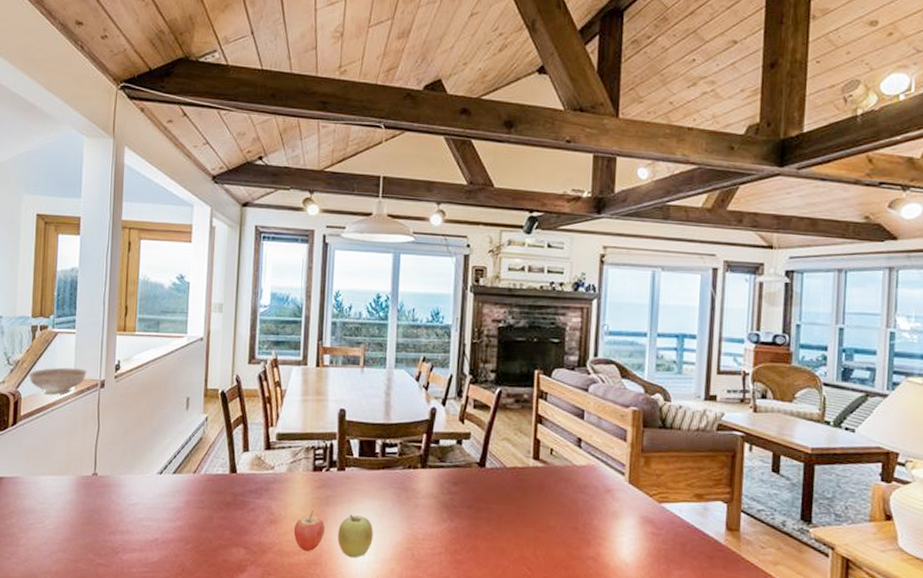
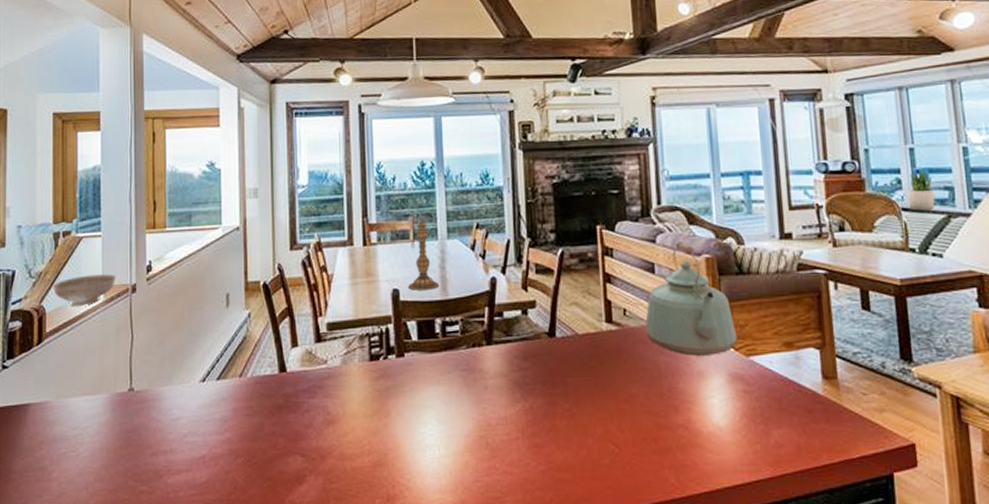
fruit: present [293,511,325,552] -> none [354,405,388,452]
fruit: present [338,514,373,558] -> none [403,404,442,454]
candlestick: none [355,344,382,413] -> present [408,216,438,291]
kettle: none [568,393,653,499] -> present [644,242,738,356]
planter: none [830,350,857,388] -> present [907,171,935,211]

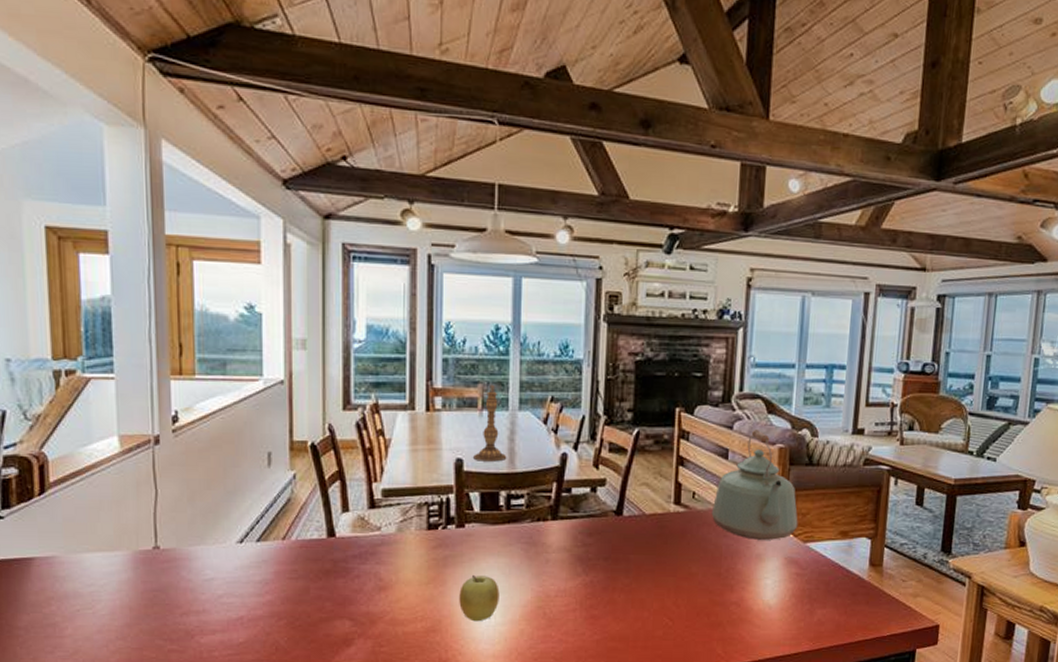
decorative bowl: present [52,274,117,307] -> none [54,421,136,457]
fruit: none [403,404,442,454] -> present [459,574,500,622]
planter: present [907,171,935,211] -> none [975,378,1003,417]

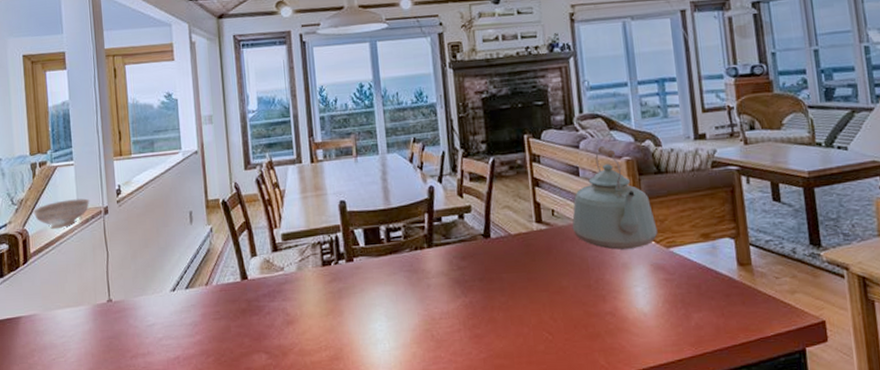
decorative bowl: none [54,421,136,457] -> present [33,198,90,230]
fruit: present [459,574,500,622] -> none [355,303,391,348]
candlestick: present [473,384,506,462] -> none [354,133,381,201]

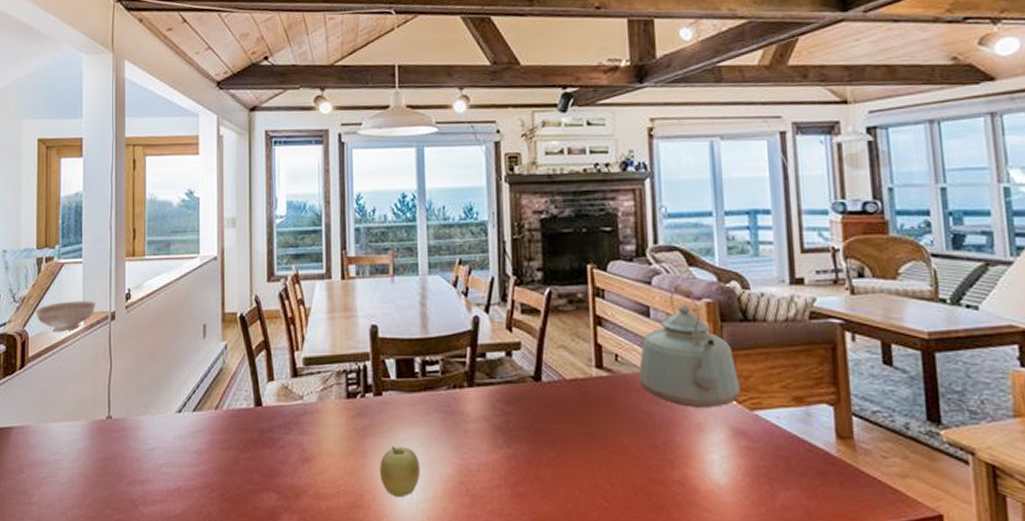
fruit: none [355,303,391,348] -> present [380,445,420,498]

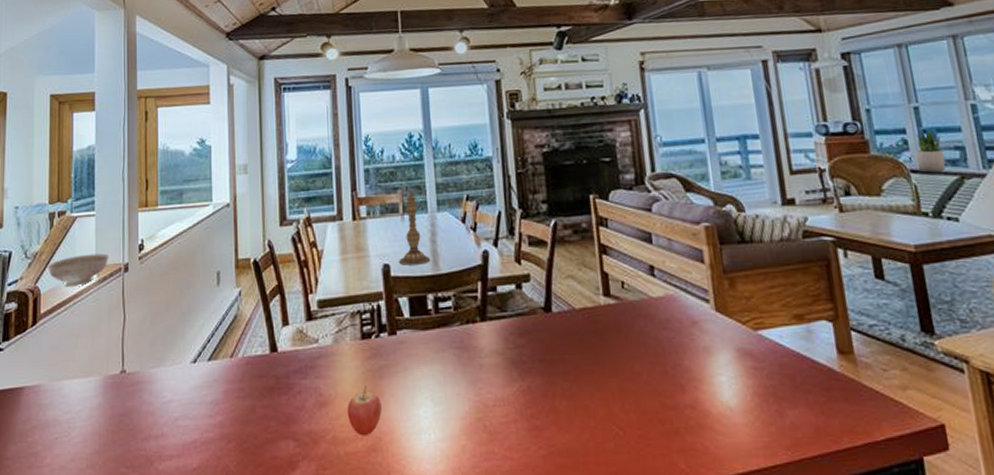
fruit: none [329,444,365,493] -> present [346,386,382,436]
fruit: present [380,445,420,498] -> none [397,385,437,438]
candlestick: none [387,250,418,327] -> present [399,188,430,266]
kettle: present [638,284,741,408] -> none [644,210,744,330]
planter: none [938,213,970,258] -> present [915,130,946,173]

